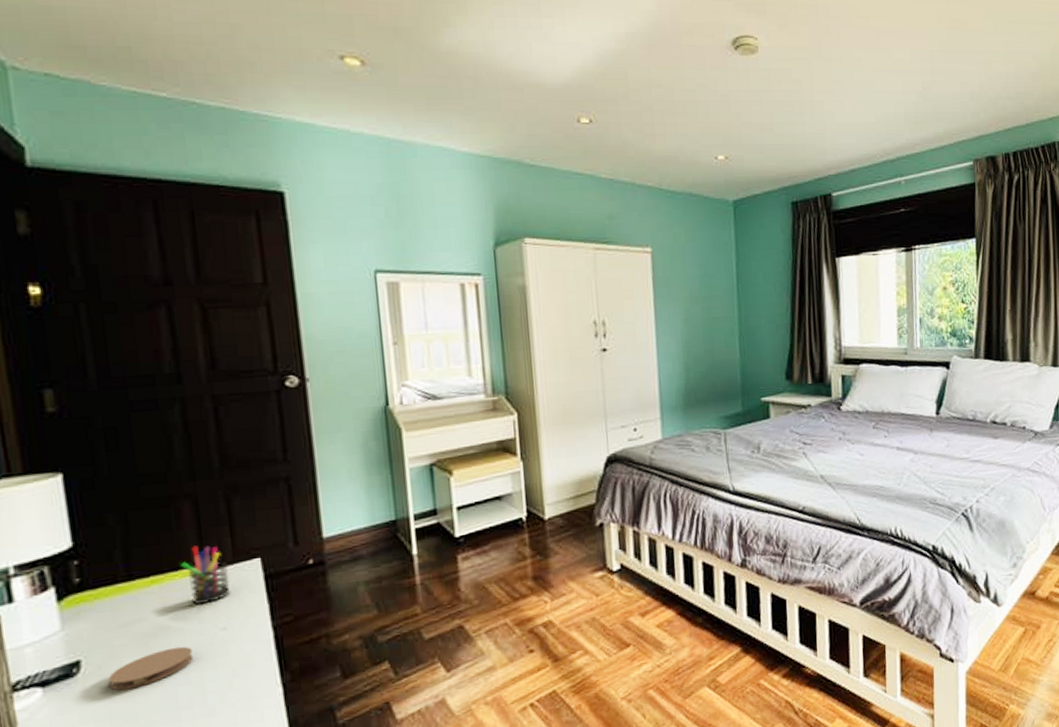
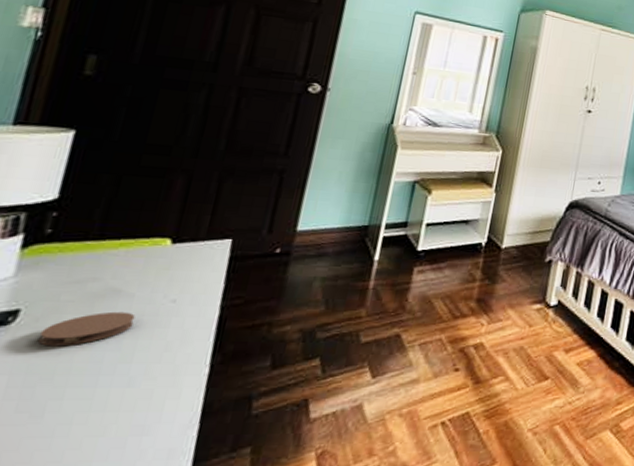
pen holder: present [181,546,230,604] -> none [152,218,199,274]

